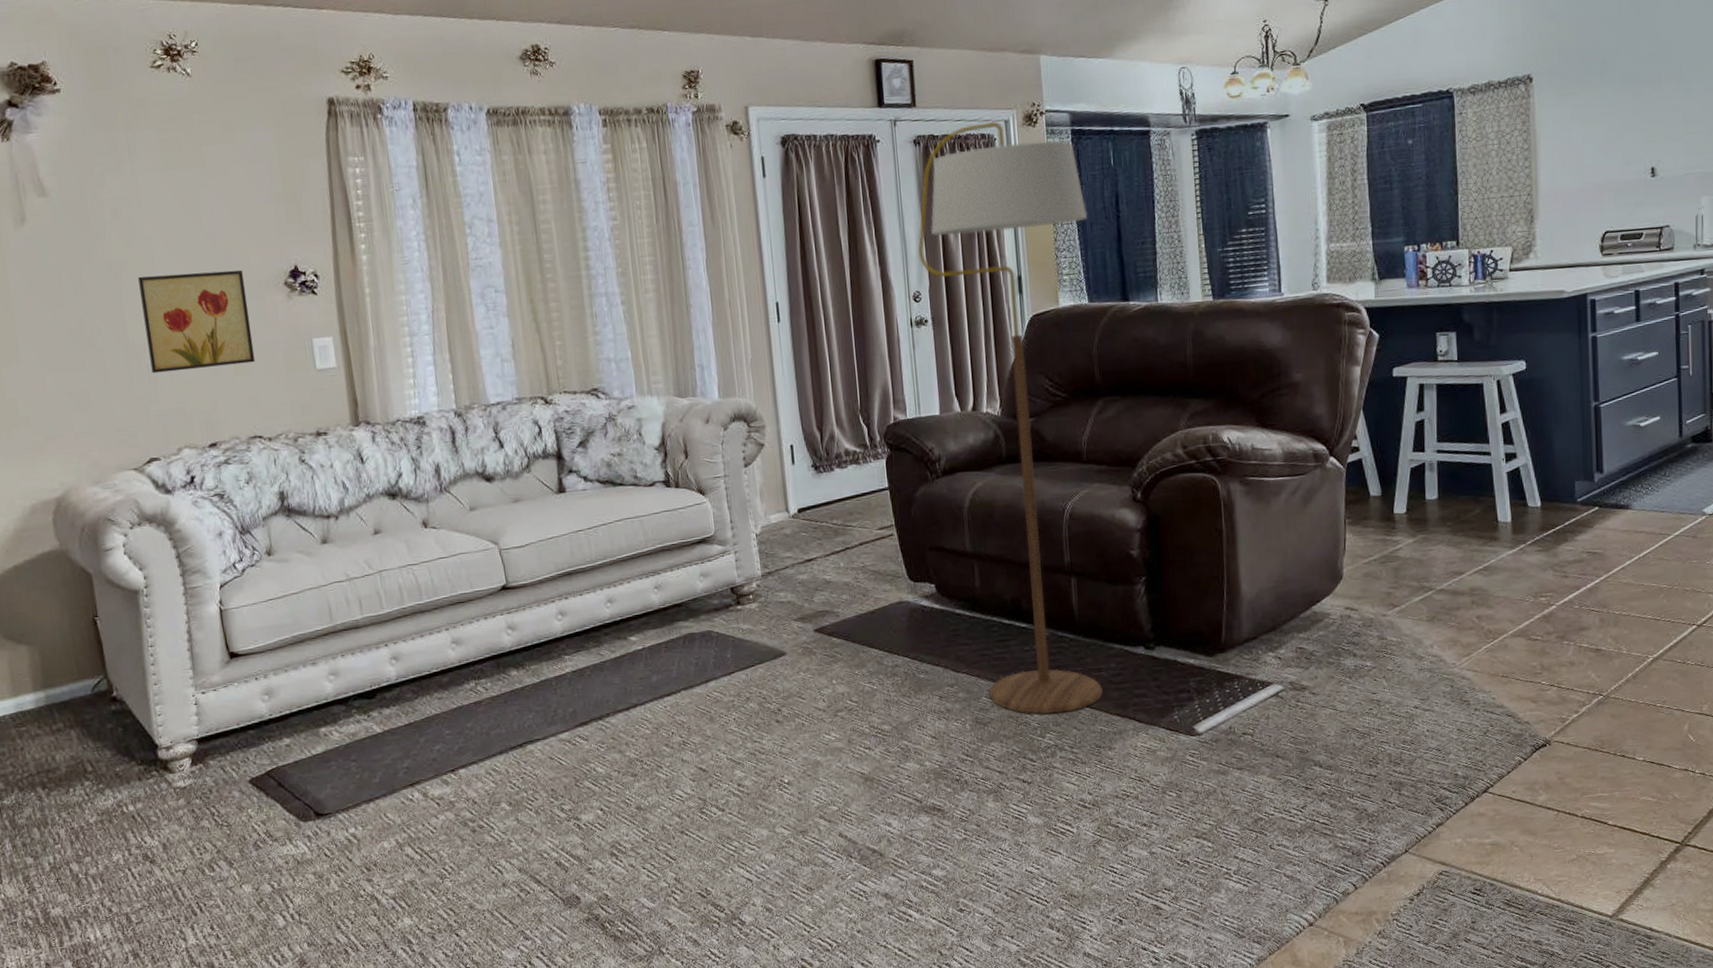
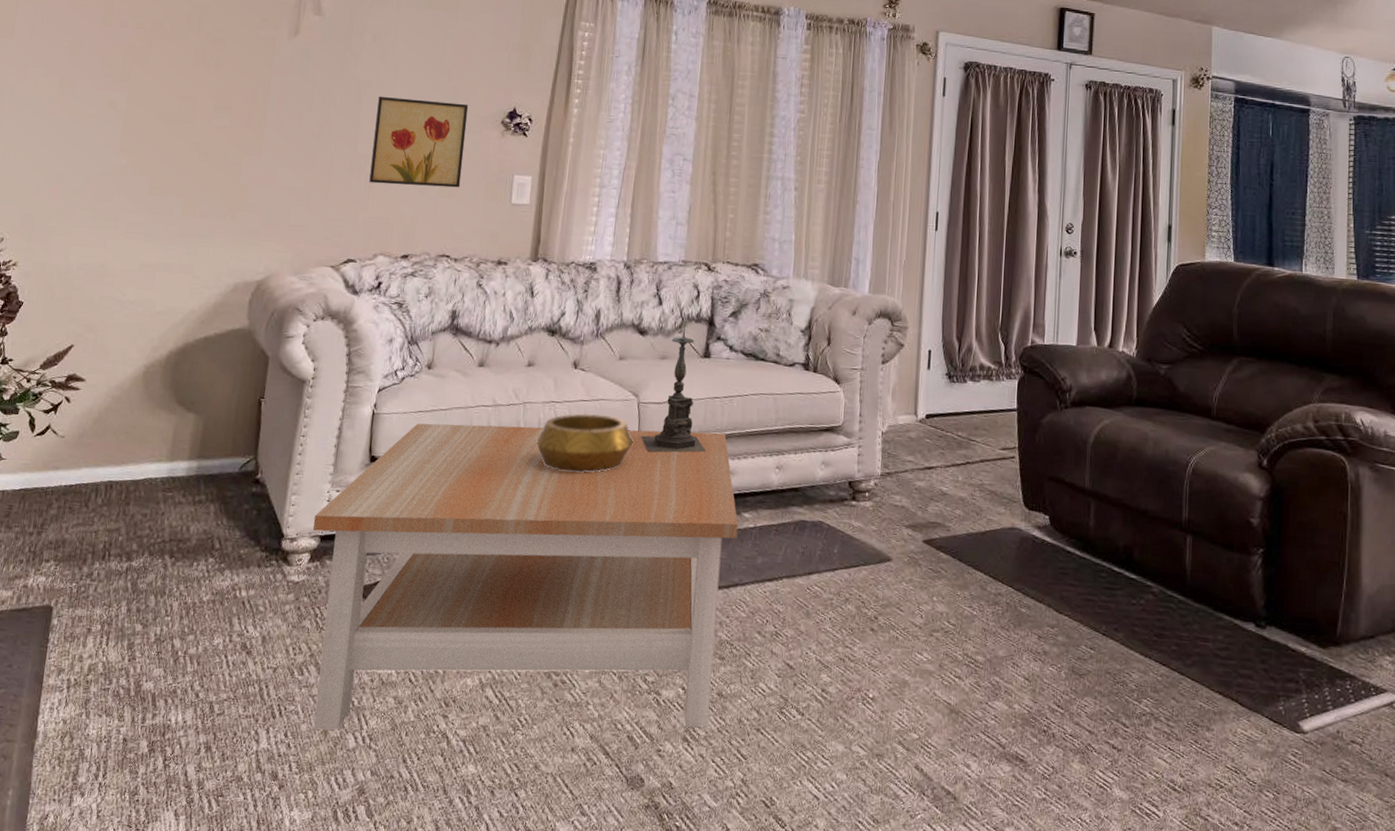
coffee table: none [184,564,632,918] -> present [312,423,738,731]
decorative bowl: none [400,567,503,632] -> present [536,413,633,473]
candle holder: none [509,460,580,596] -> present [641,321,706,453]
floor lamp: present [918,121,1104,714] -> none [1077,78,1242,680]

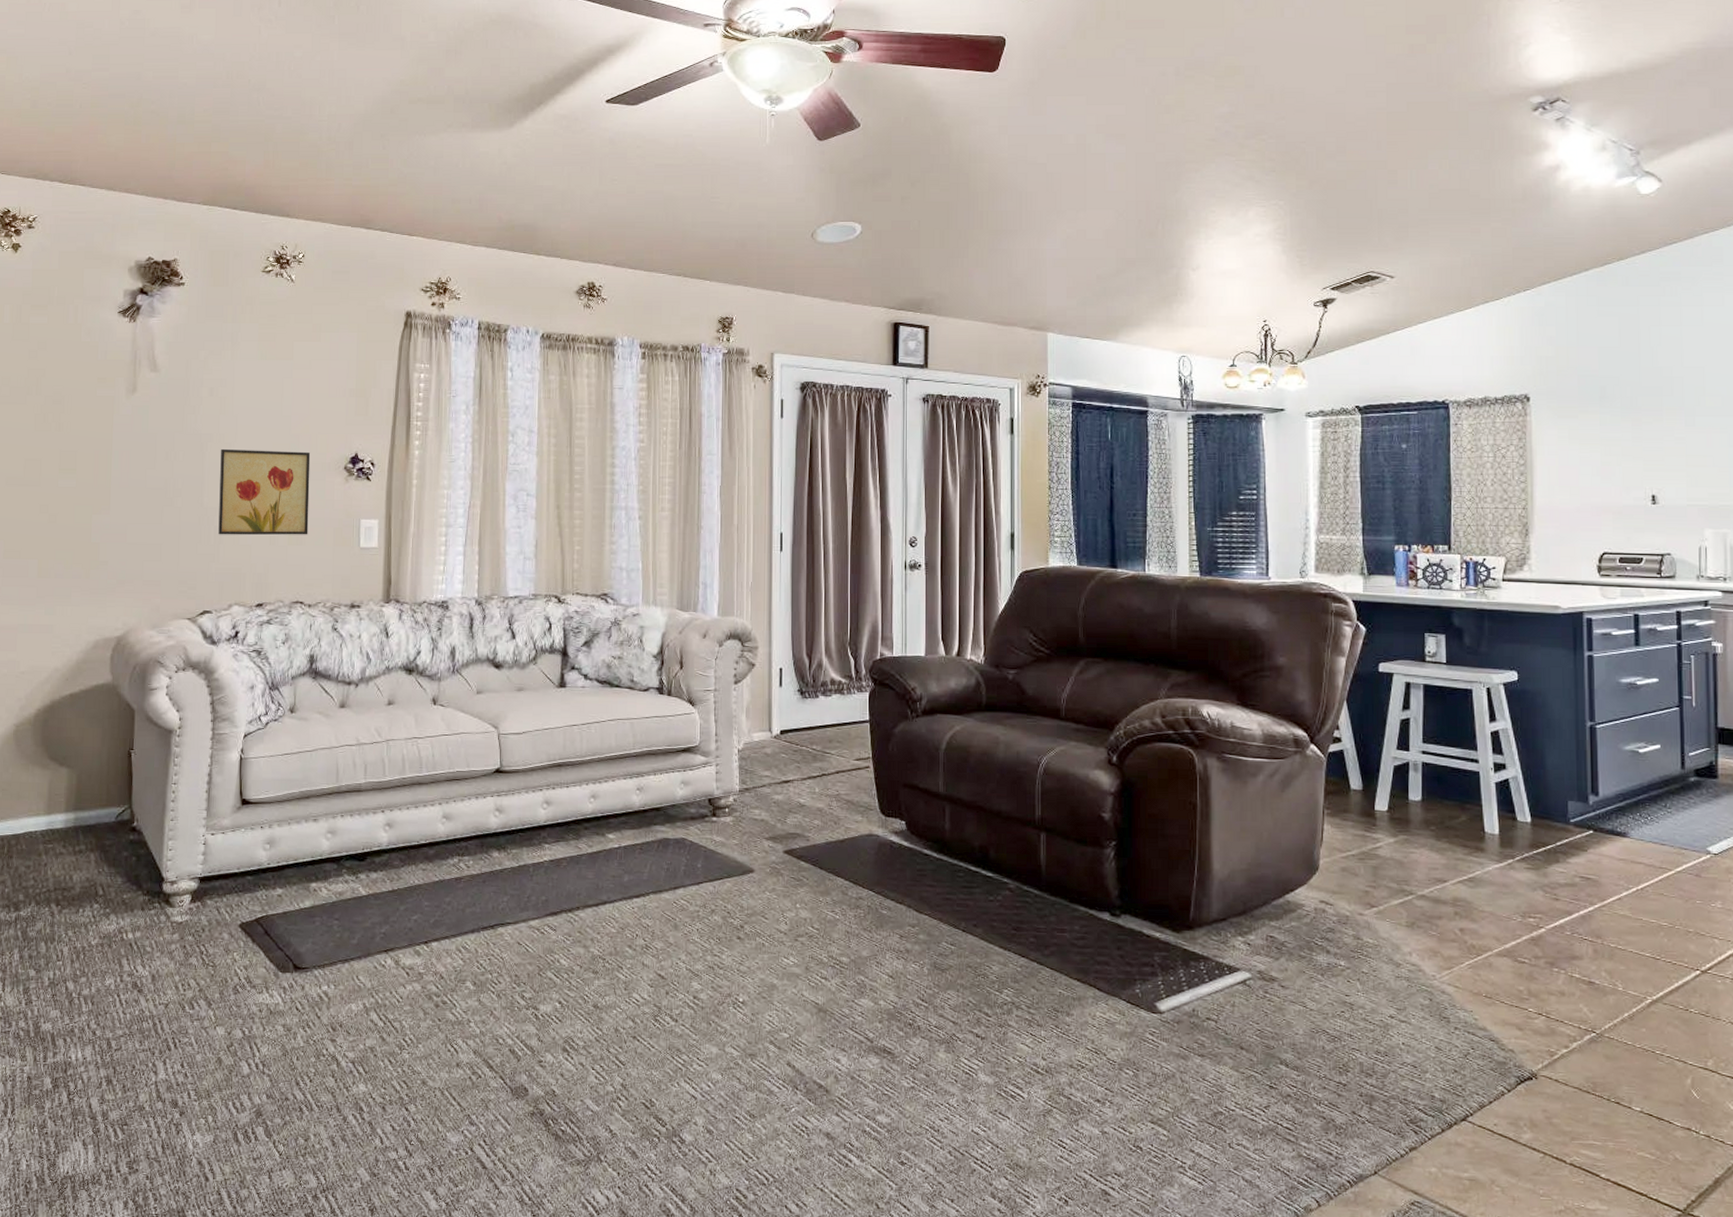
coffee table: present [312,423,738,731] -> none [191,759,603,1060]
decorative bowl: present [536,413,633,473] -> none [401,747,496,804]
candle holder: present [641,321,706,453] -> none [503,653,568,781]

